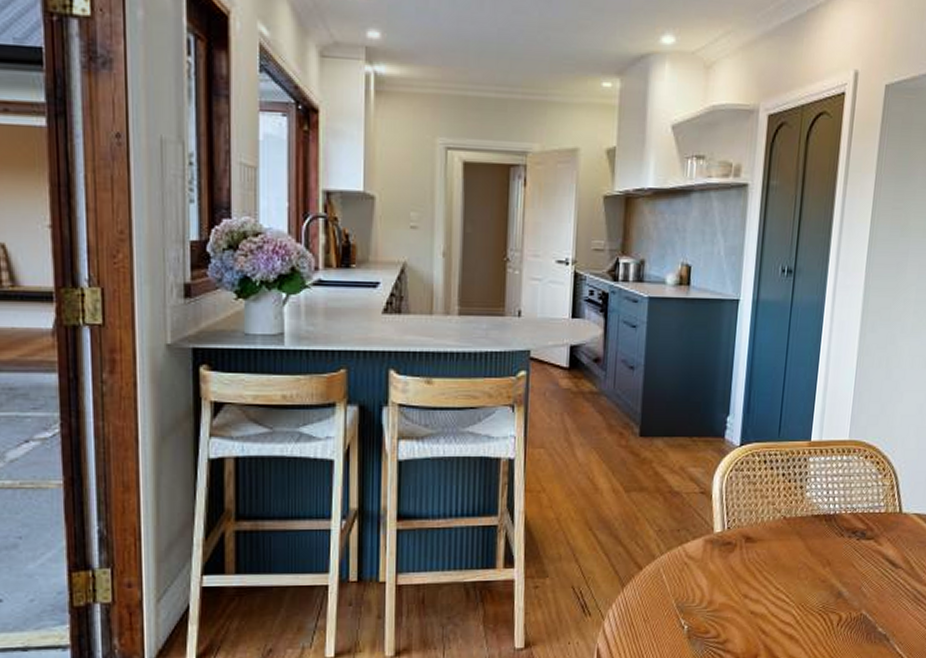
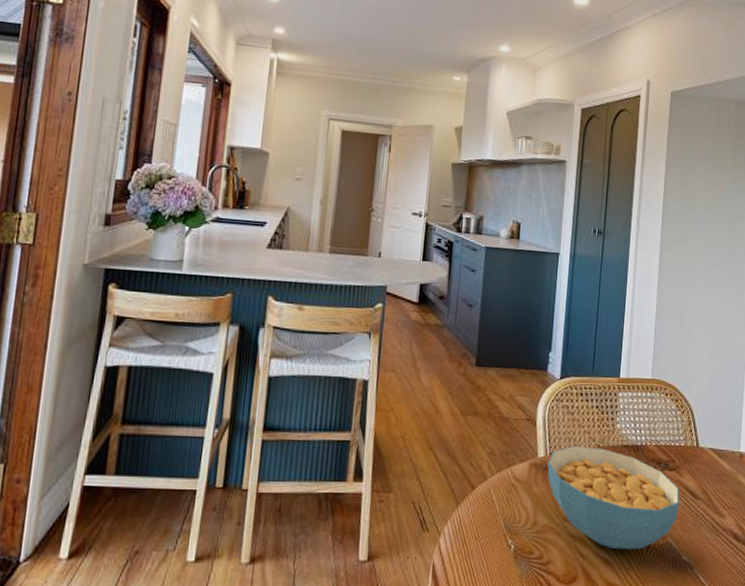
cereal bowl: none [725,518,878,625] -> present [547,446,680,550]

